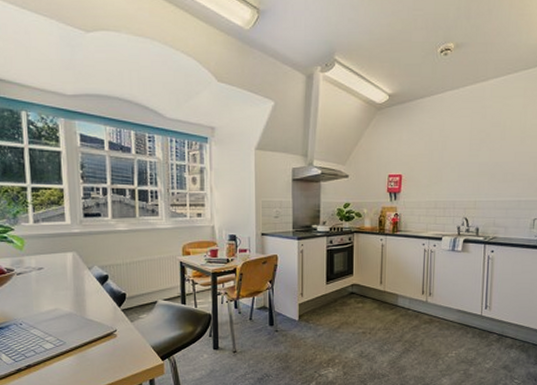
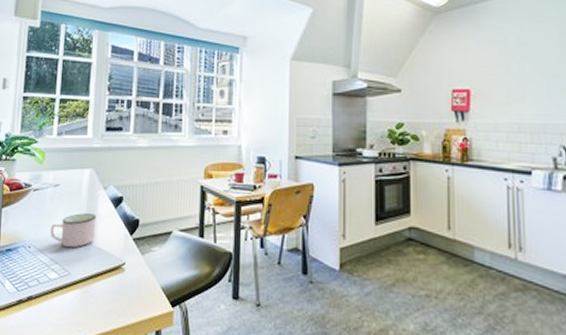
mug: none [40,292,86,322] -> present [50,213,97,248]

